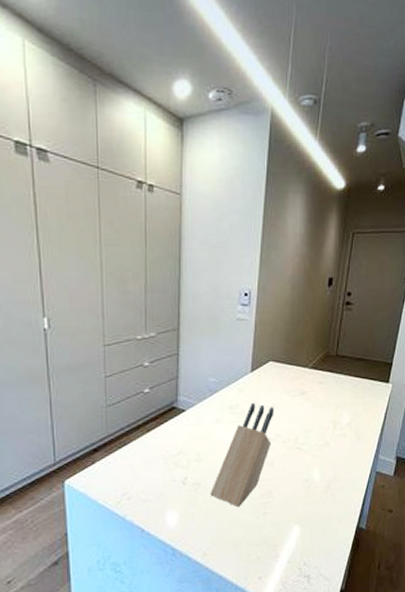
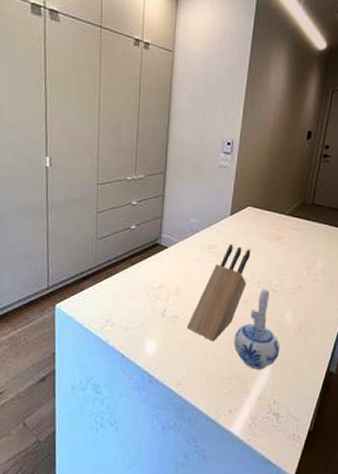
ceramic pitcher: none [260,448,309,533] -> present [234,289,280,370]

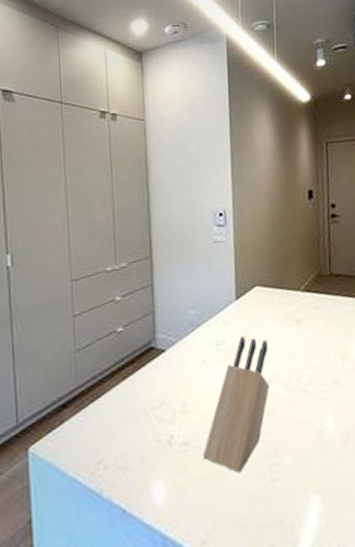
ceramic pitcher: present [234,289,280,370] -> none [266,390,328,506]

